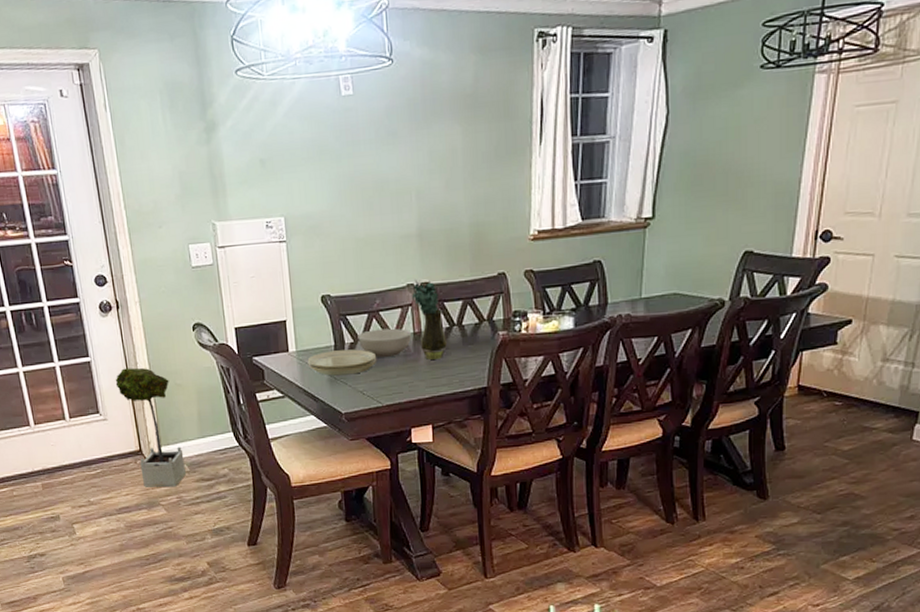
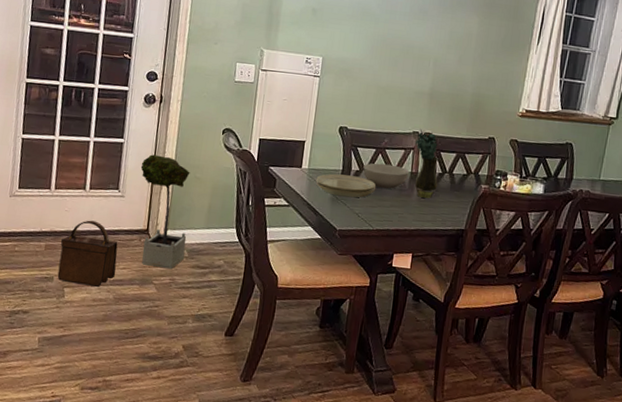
handbag: none [56,450,121,519] -> present [57,220,118,287]

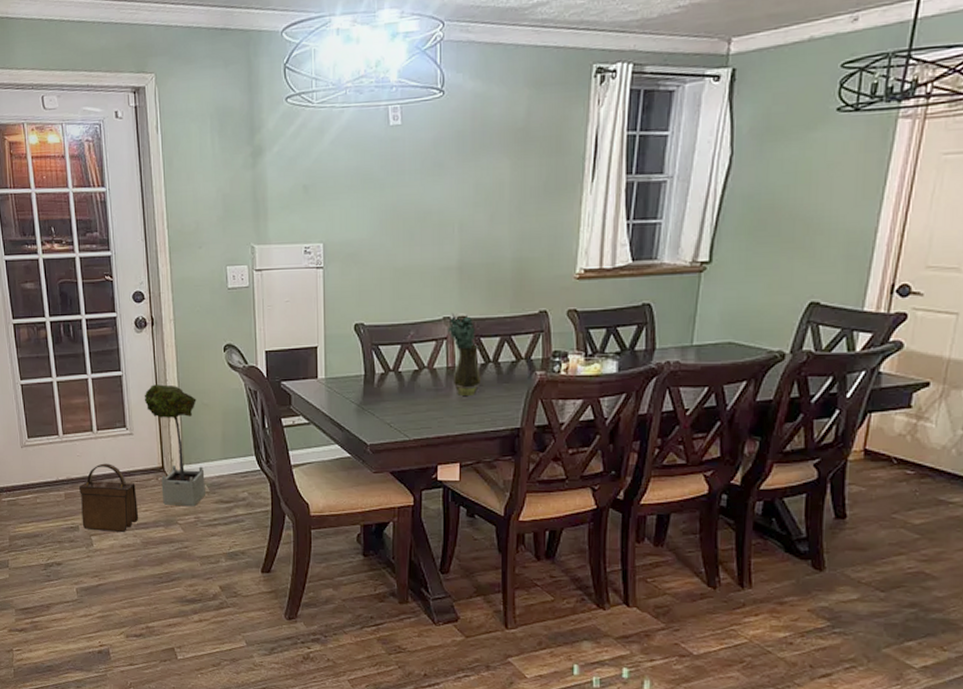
plate: present [315,173,376,198] -> none [336,380,407,406]
bowl: present [363,163,410,189] -> none [389,361,445,390]

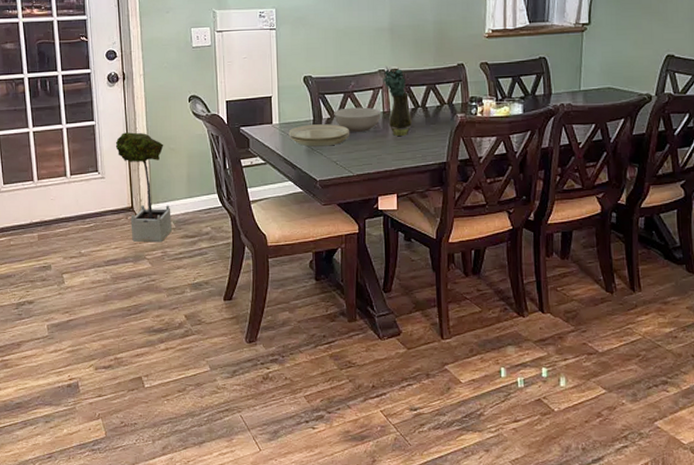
handbag: present [79,463,139,532] -> none [52,205,109,269]
plate: none [336,380,407,406] -> present [288,124,350,147]
bowl: none [389,361,445,390] -> present [334,107,382,132]

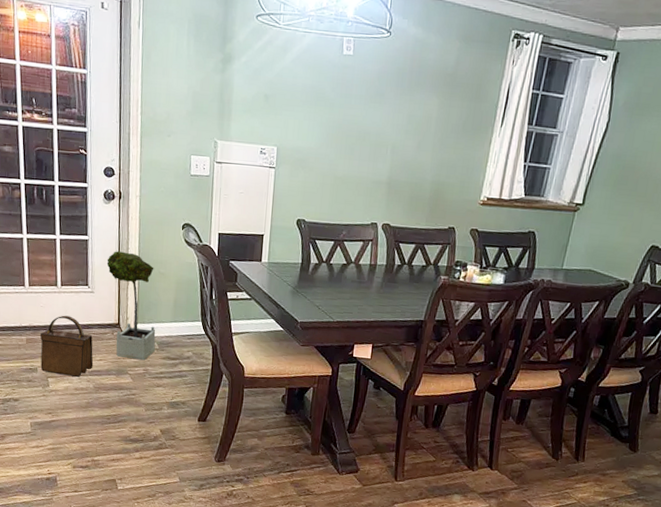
handbag: none [52,205,109,269] -> present [40,315,94,377]
plate: present [288,124,350,147] -> none [276,267,336,291]
bowl: present [334,107,382,132] -> none [322,255,369,281]
vase: present [383,66,412,136] -> none [374,219,398,290]

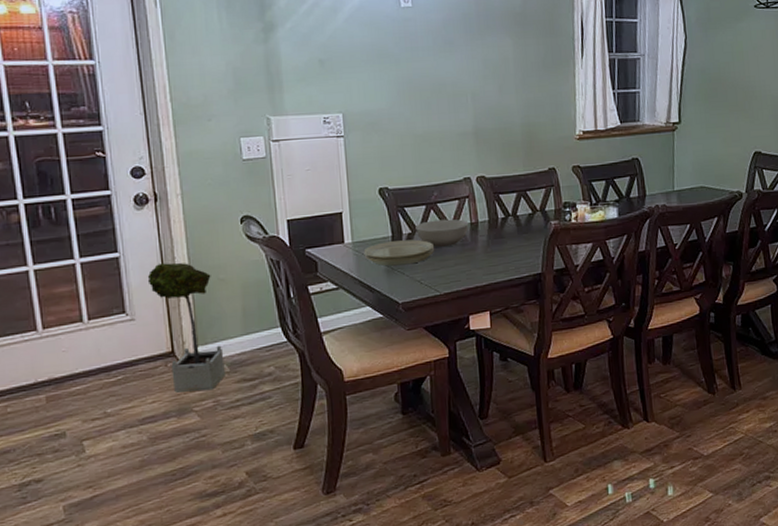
handbag: present [40,315,94,377] -> none [66,355,145,435]
plate: none [276,267,336,291] -> present [363,239,435,266]
bowl: none [322,255,369,281] -> present [415,219,469,247]

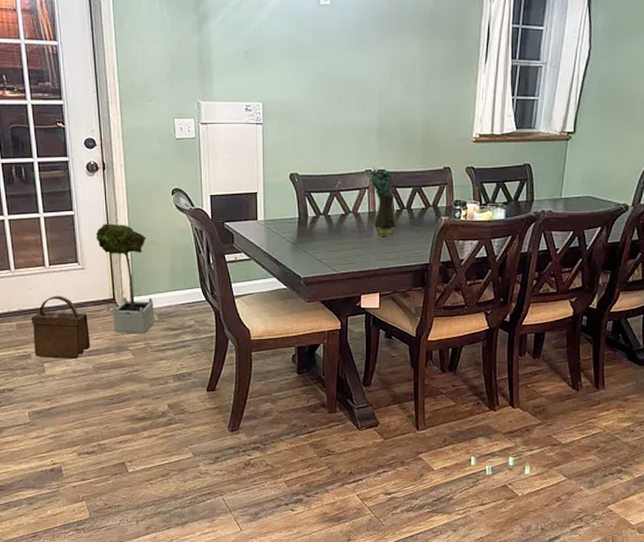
handbag: none [66,355,145,435] -> present [32,296,91,359]
plate: present [363,239,435,266] -> none [273,222,335,244]
bowl: present [415,219,469,247] -> none [320,206,367,231]
vase: none [469,173,503,248] -> present [370,166,397,236]

